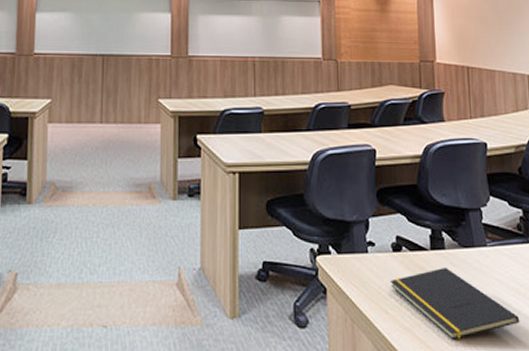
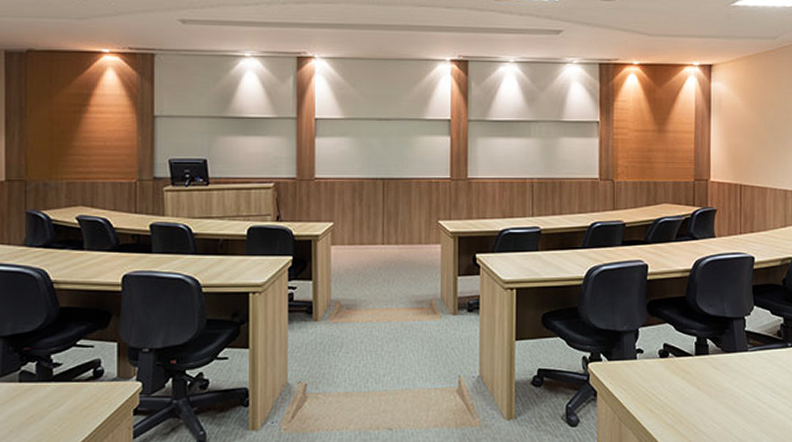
notepad: present [390,268,520,341] -> none [656,371,774,434]

